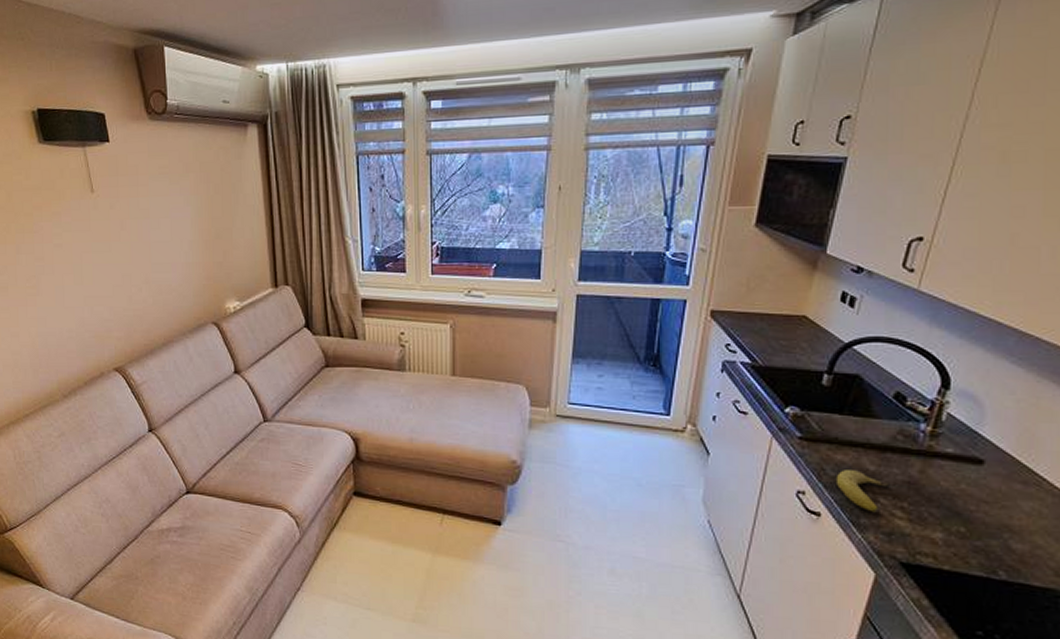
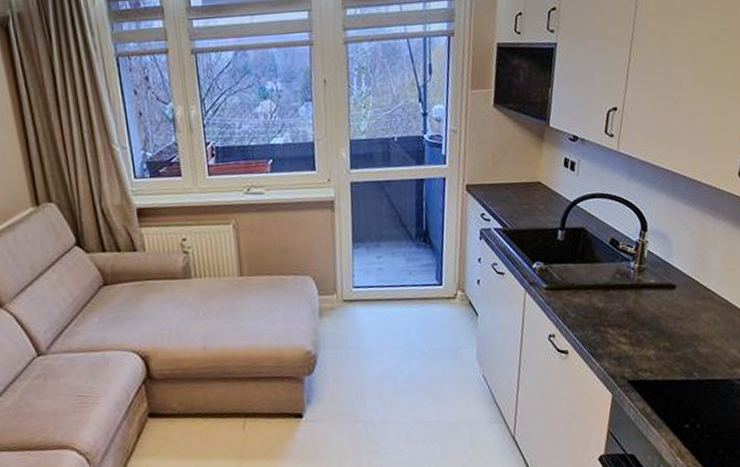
fruit: present [835,470,890,513] -> none [576,309,615,343]

